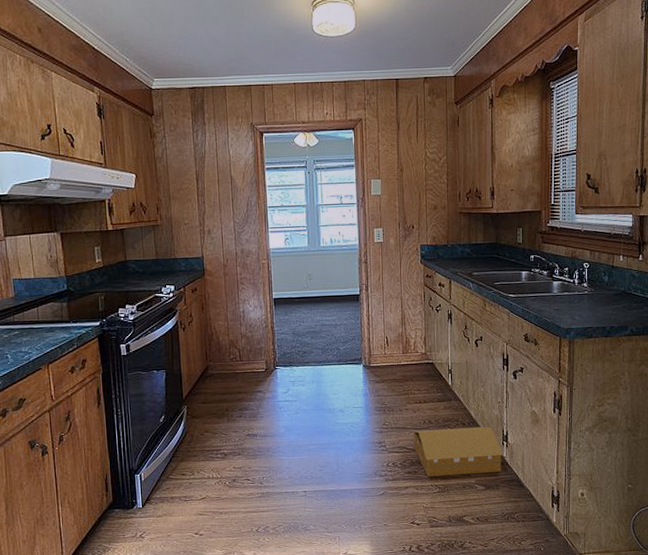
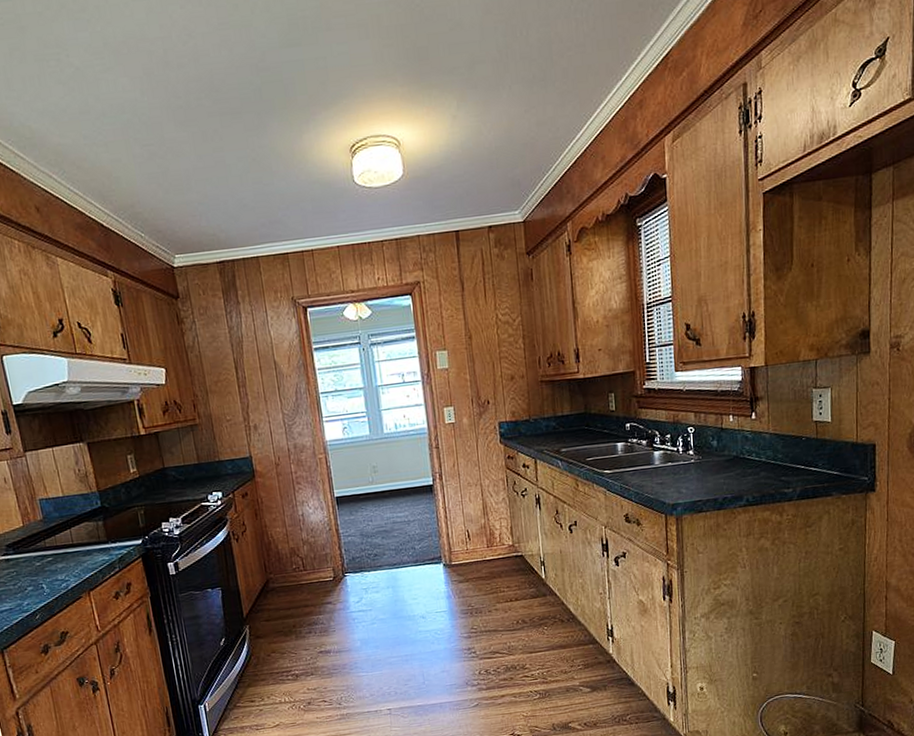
architectural model: present [413,426,504,477] -> none [505,622,610,683]

